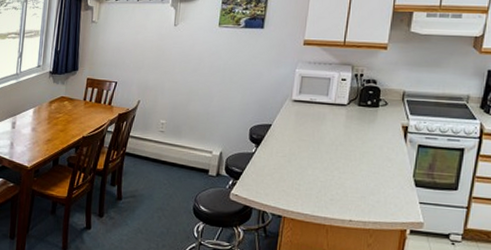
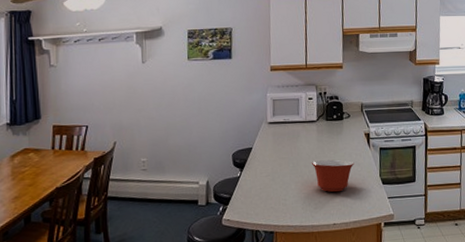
mixing bowl: none [334,148,385,187] -> present [311,159,355,192]

